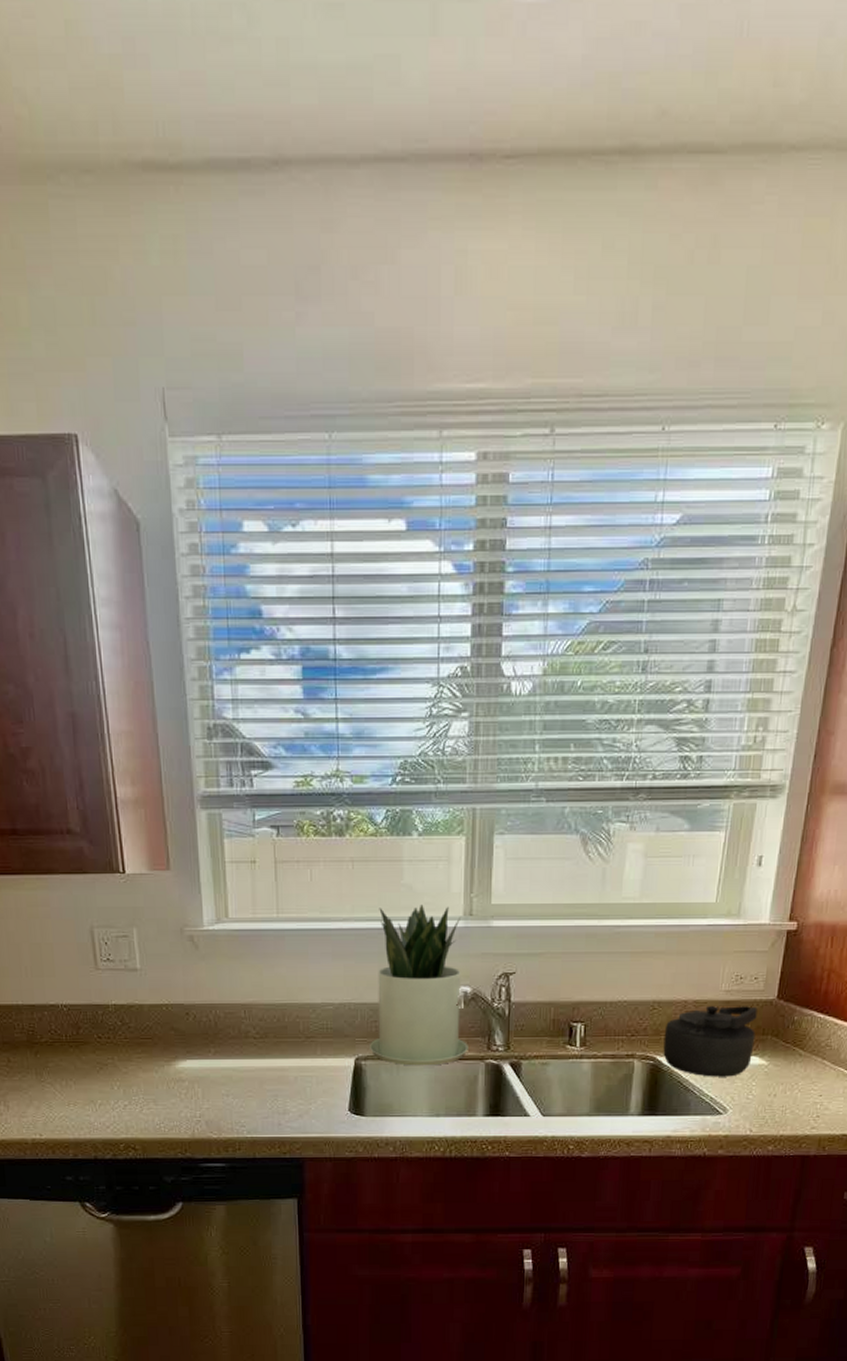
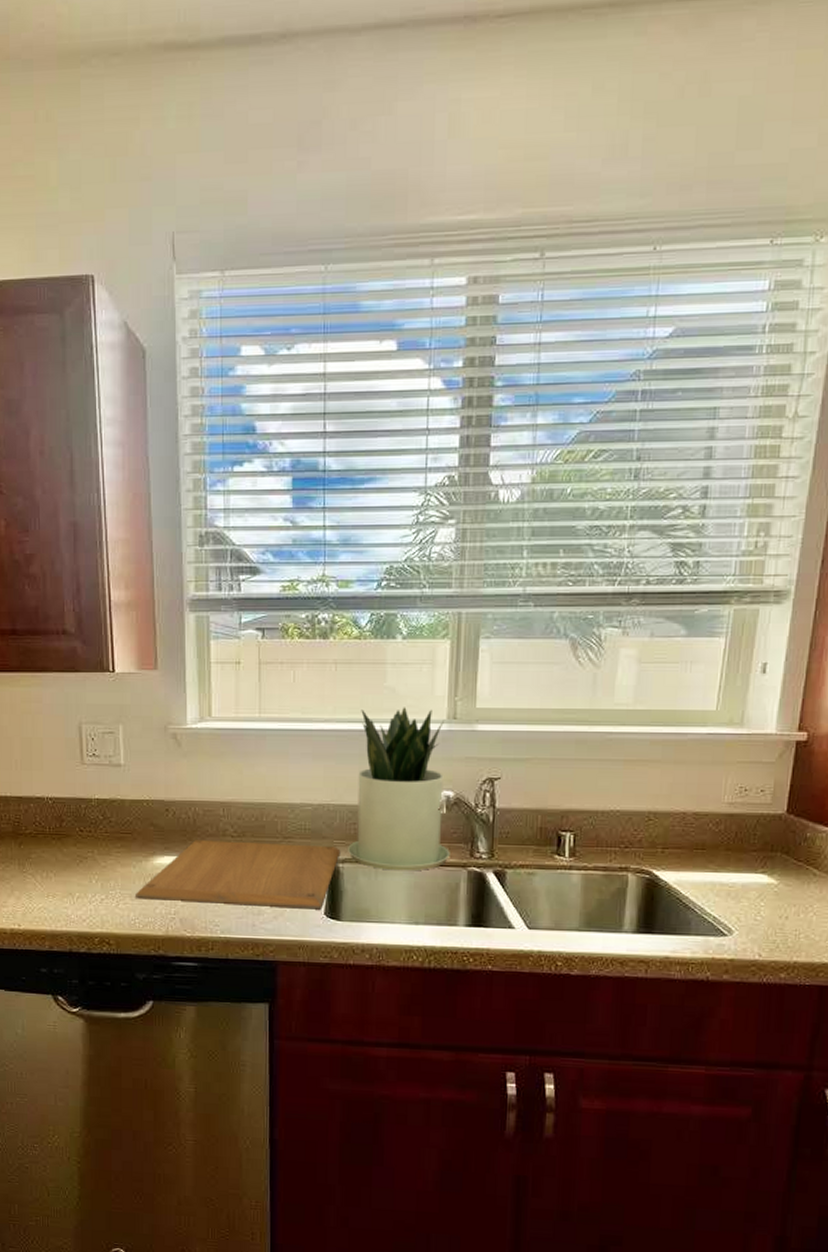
chopping board: none [159,1042,363,1106] -> present [136,840,341,910]
kettle: present [663,1005,758,1077] -> none [660,818,765,896]

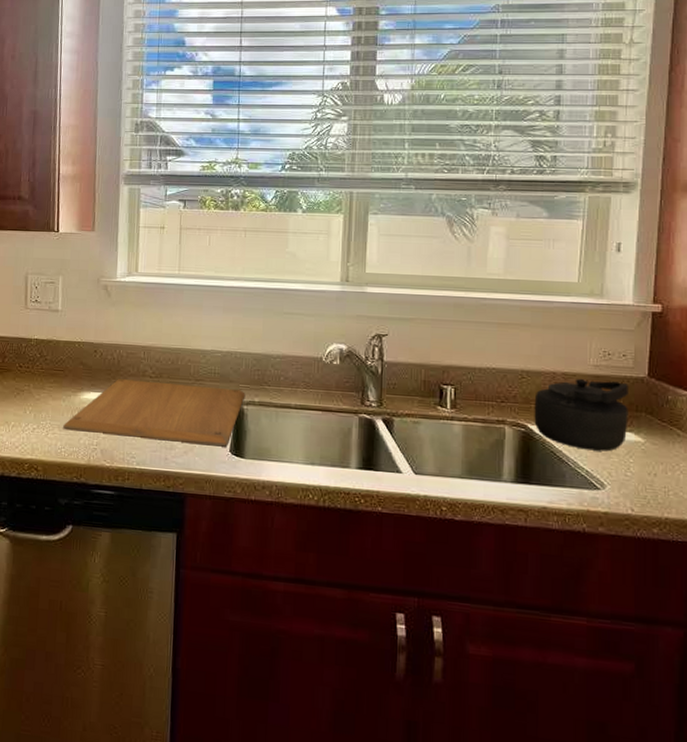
planter: present [346,707,450,871] -> none [251,270,343,416]
kettle: none [660,818,765,896] -> present [534,378,628,452]

